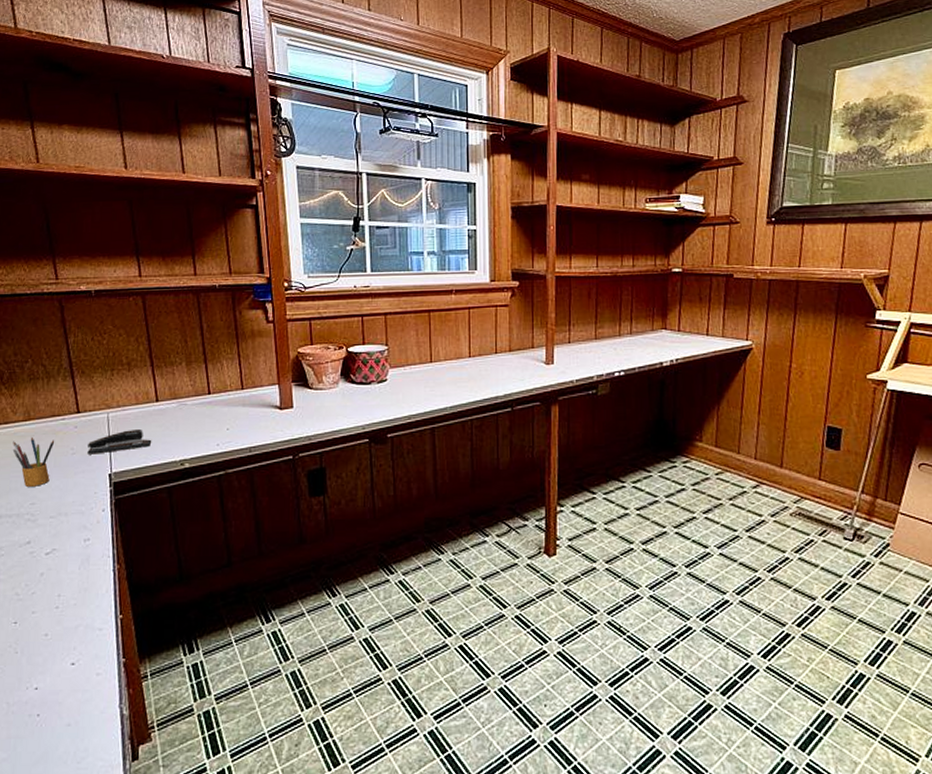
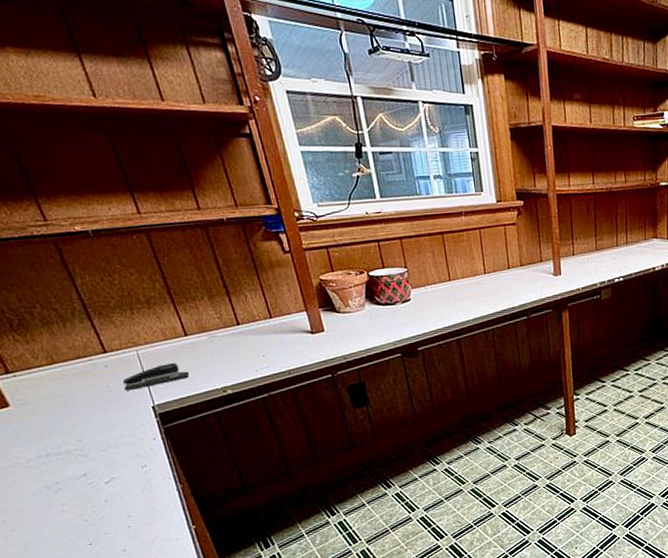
pencil box: present [12,436,55,487] -> none [42,379,91,426]

